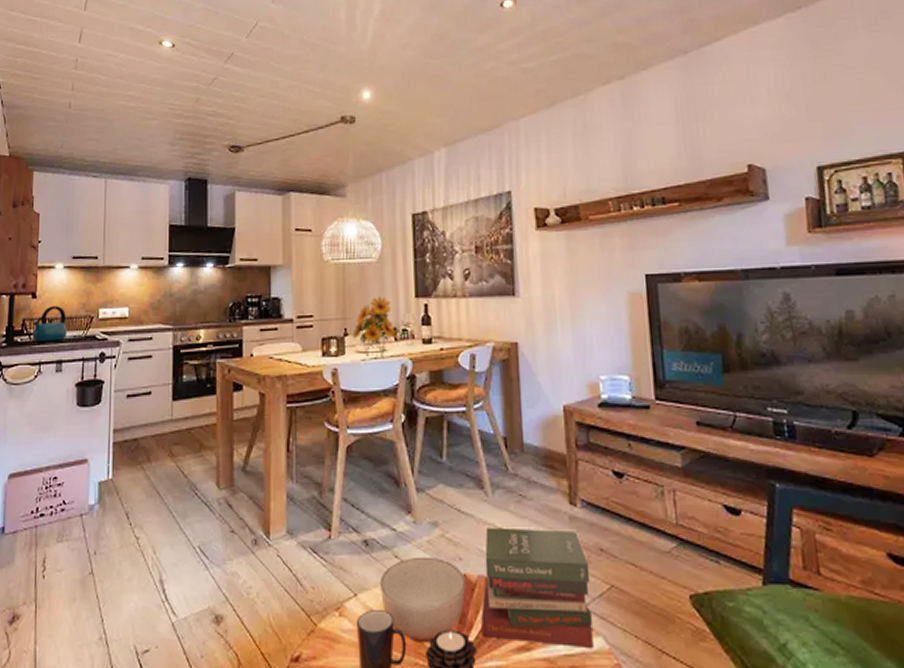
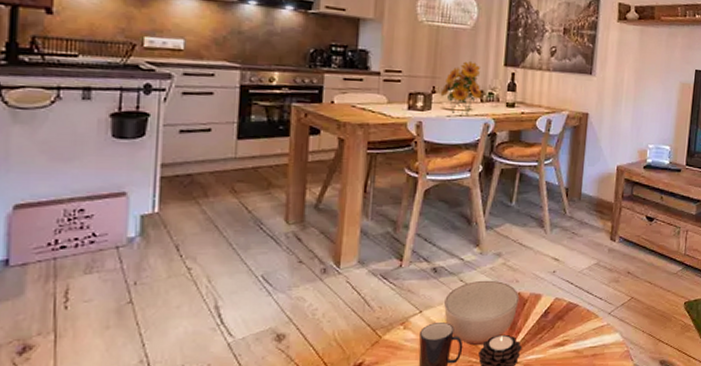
kettle: present [32,306,67,344] -> none [46,26,98,69]
books: present [481,527,594,648] -> none [527,257,618,341]

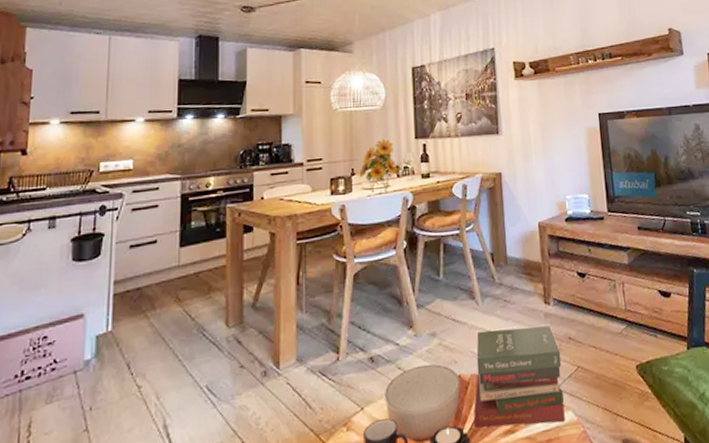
books: none [527,257,618,341] -> present [473,325,565,428]

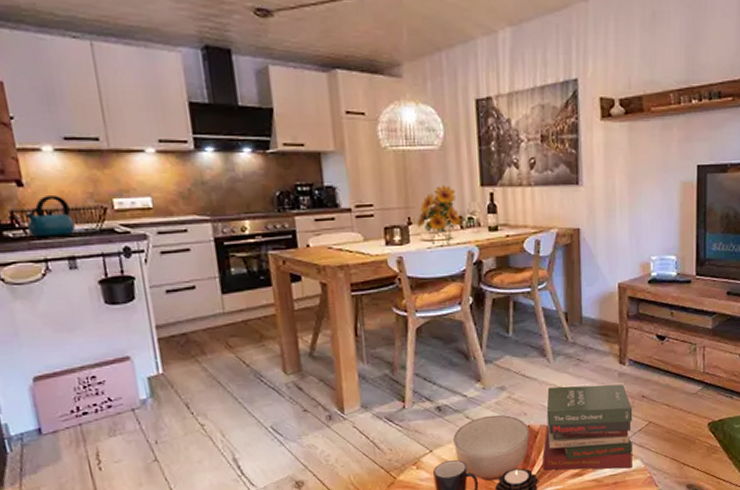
kettle: none [20,162,62,201] -> present [23,196,76,239]

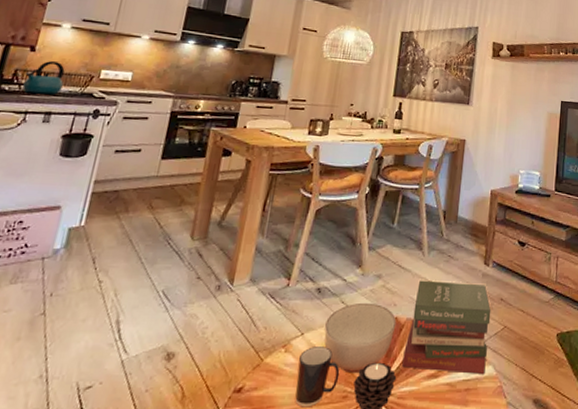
flower bouquet: present [417,184,462,244] -> none [337,91,373,139]

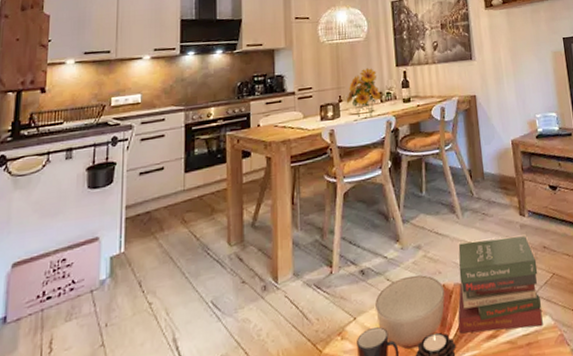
kettle: present [22,61,65,96] -> none [40,98,78,135]
flower bouquet: none [337,91,373,139] -> present [346,67,381,117]

